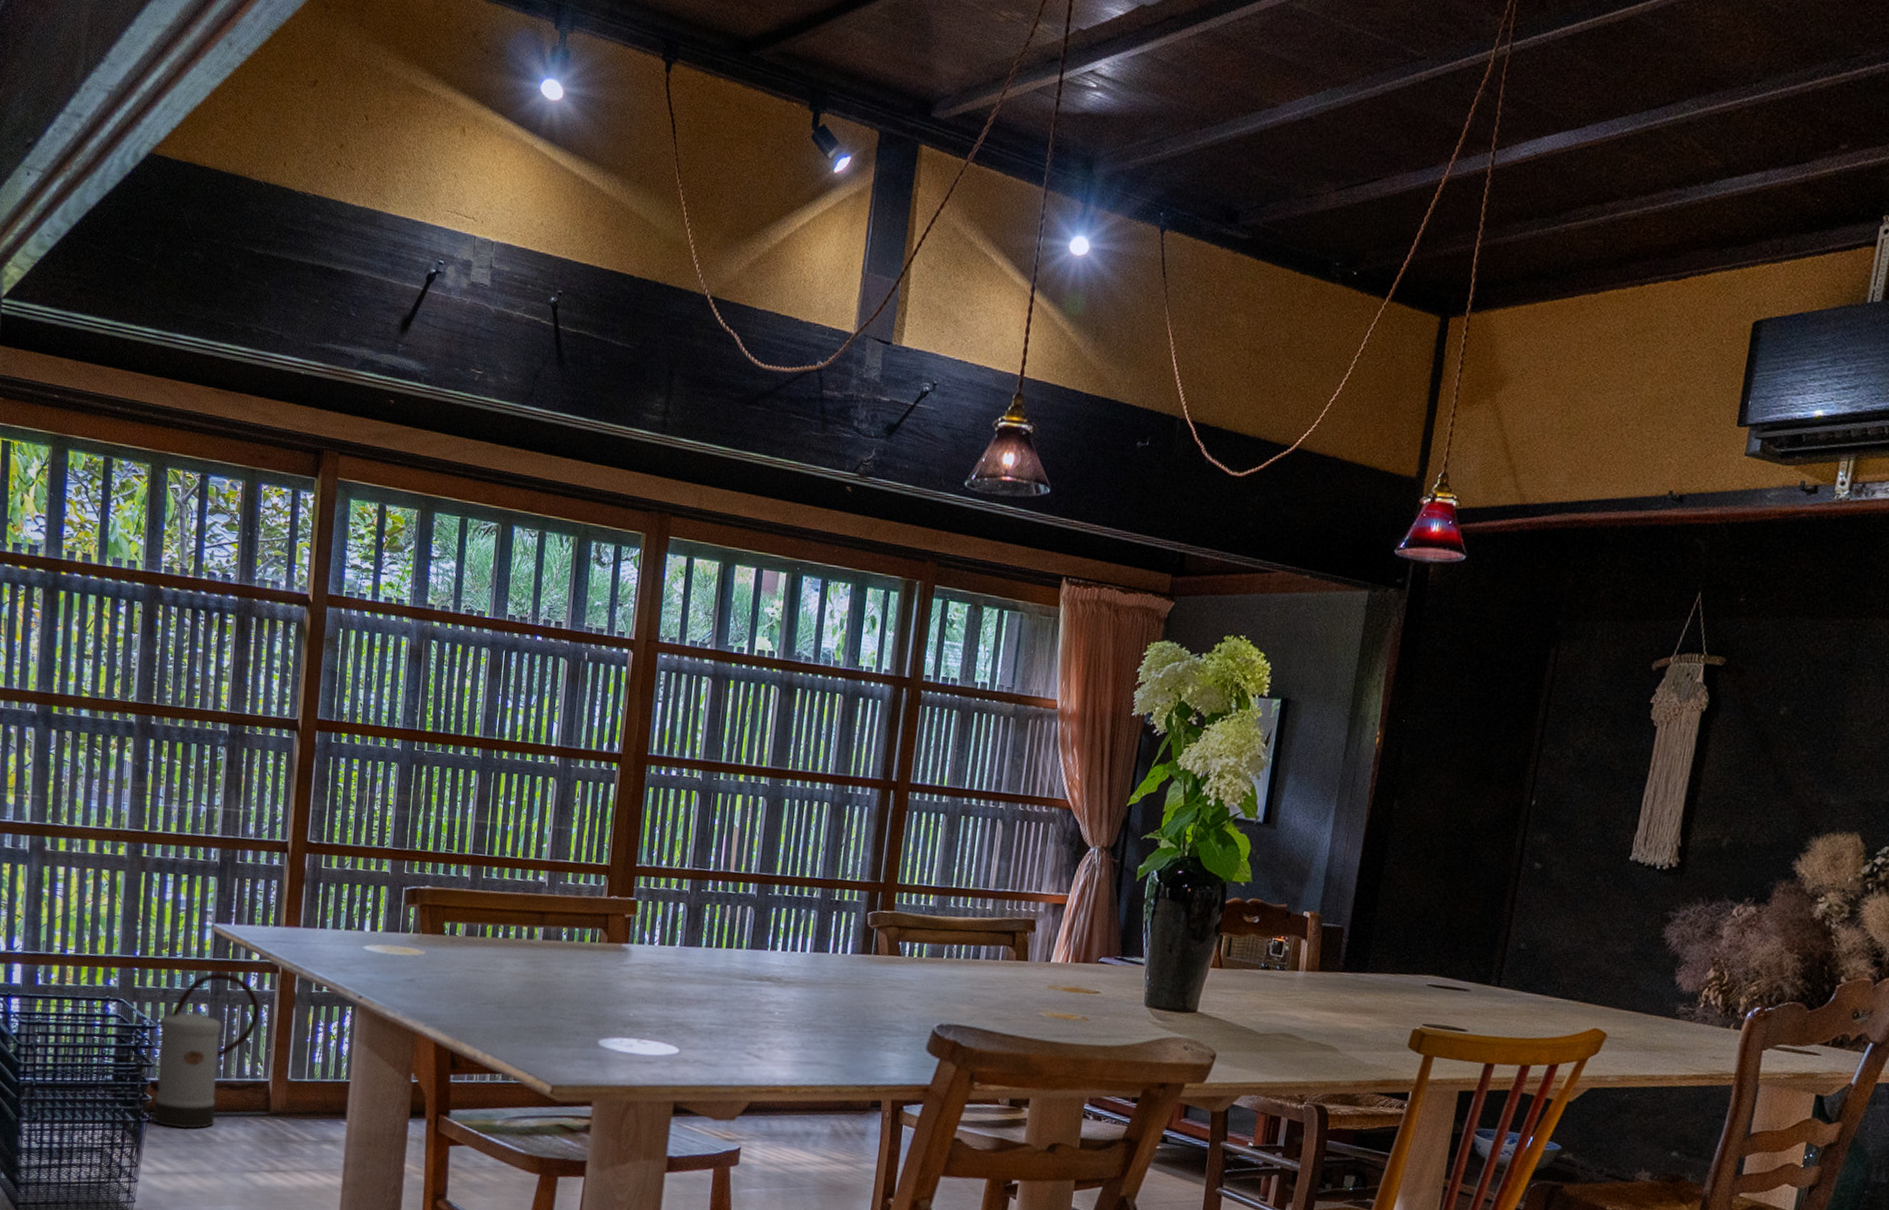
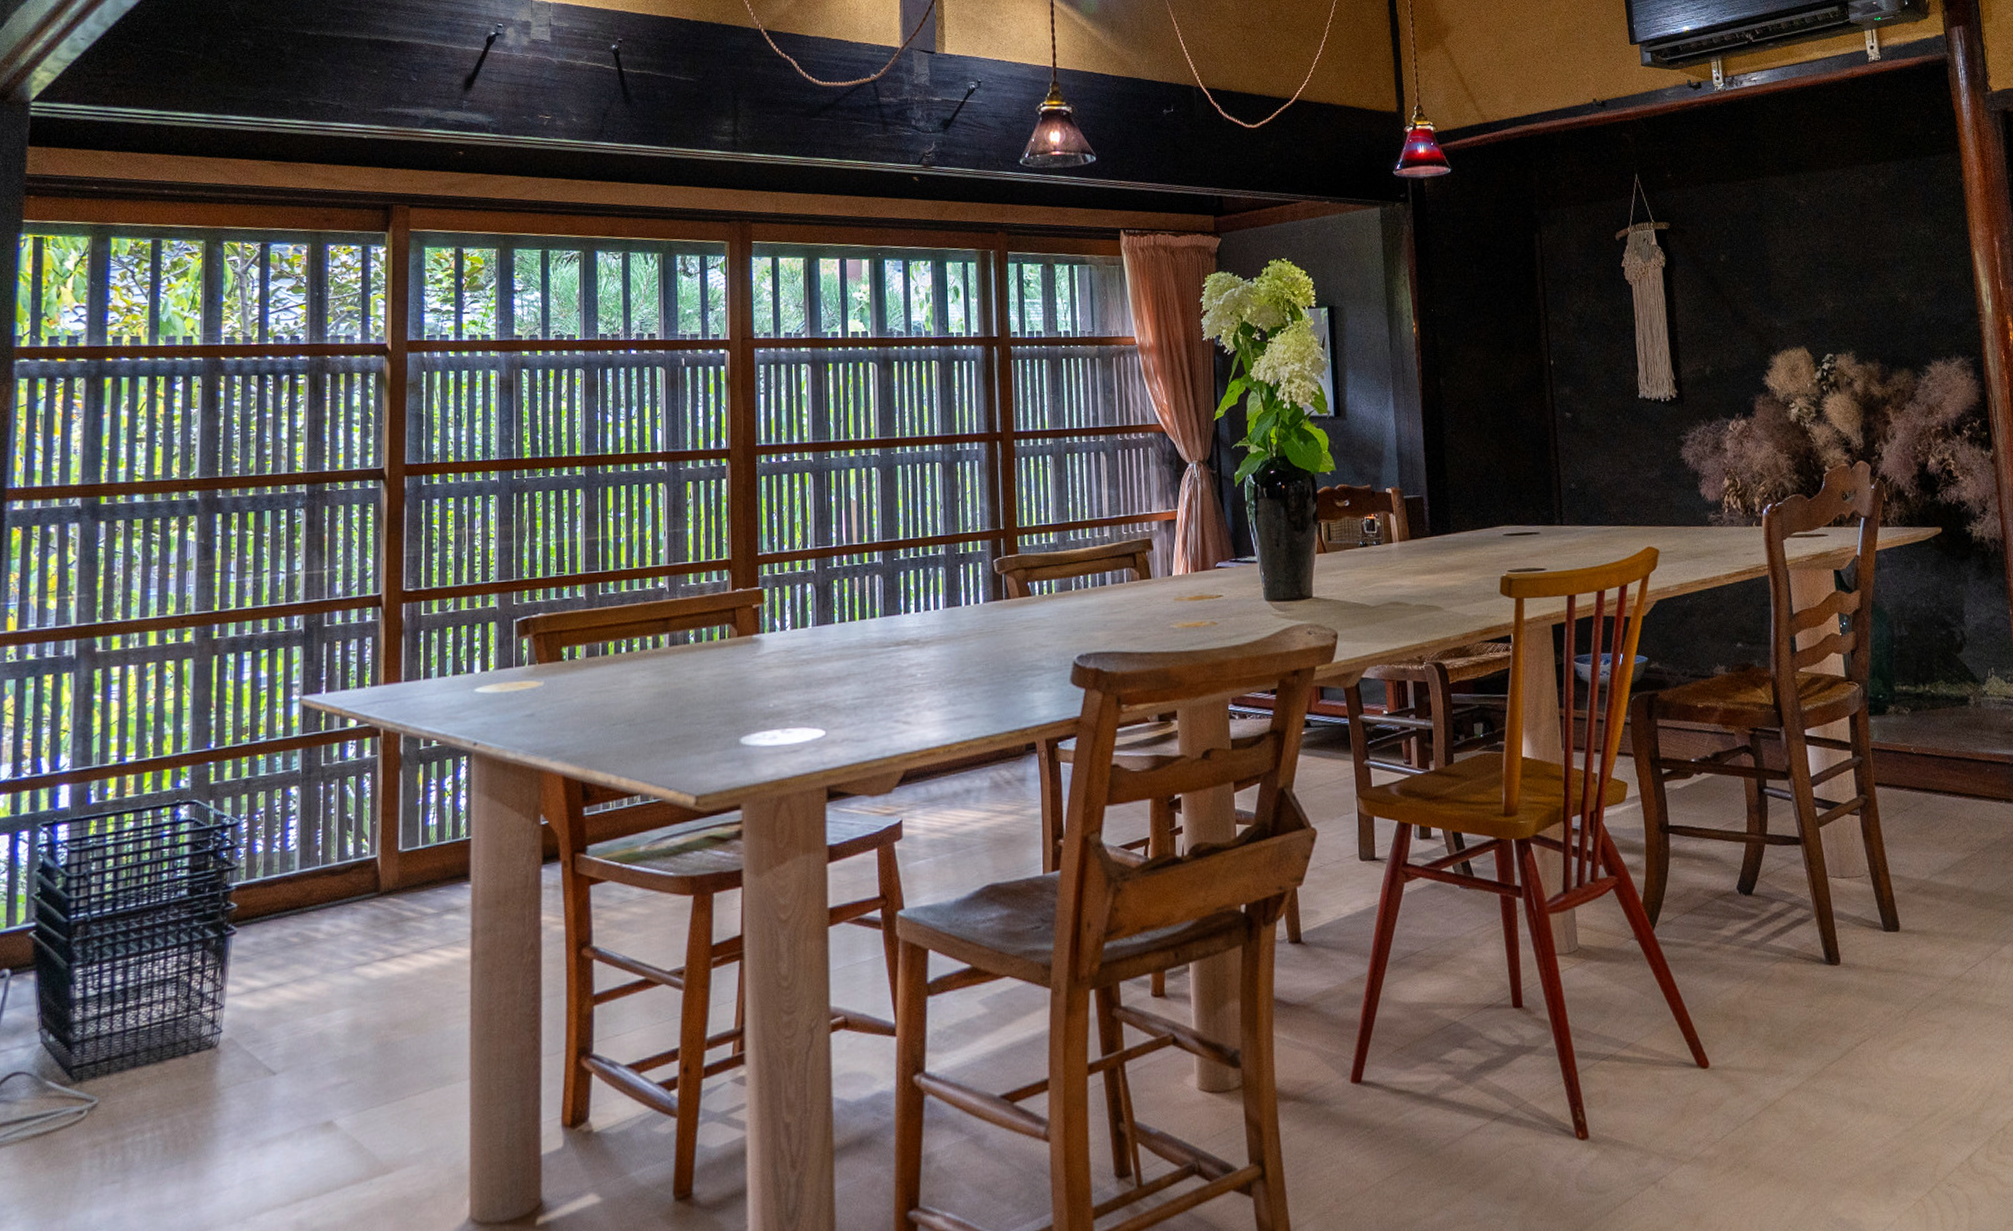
watering can: present [147,972,259,1129] -> none [229,747,360,935]

